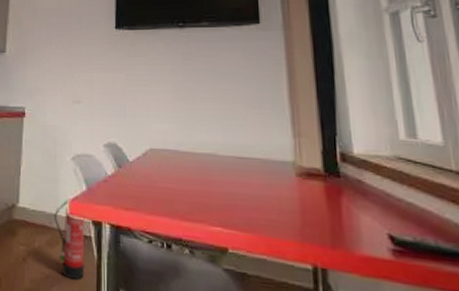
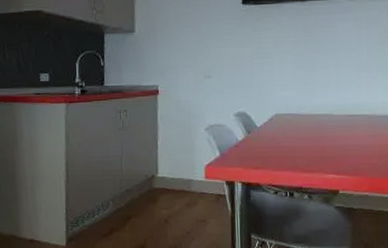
fire extinguisher: present [54,199,85,281] -> none [191,165,221,232]

